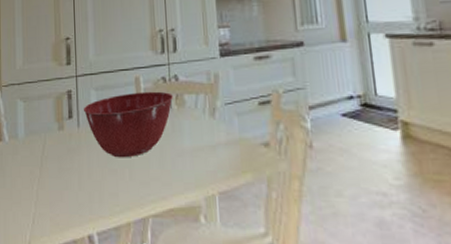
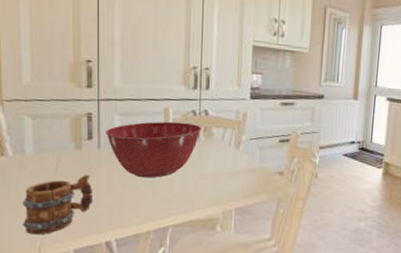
mug: none [15,157,75,227] -> present [22,175,94,235]

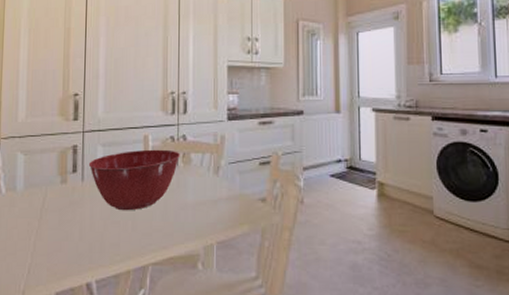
mug: present [22,175,94,235] -> none [10,210,76,277]

